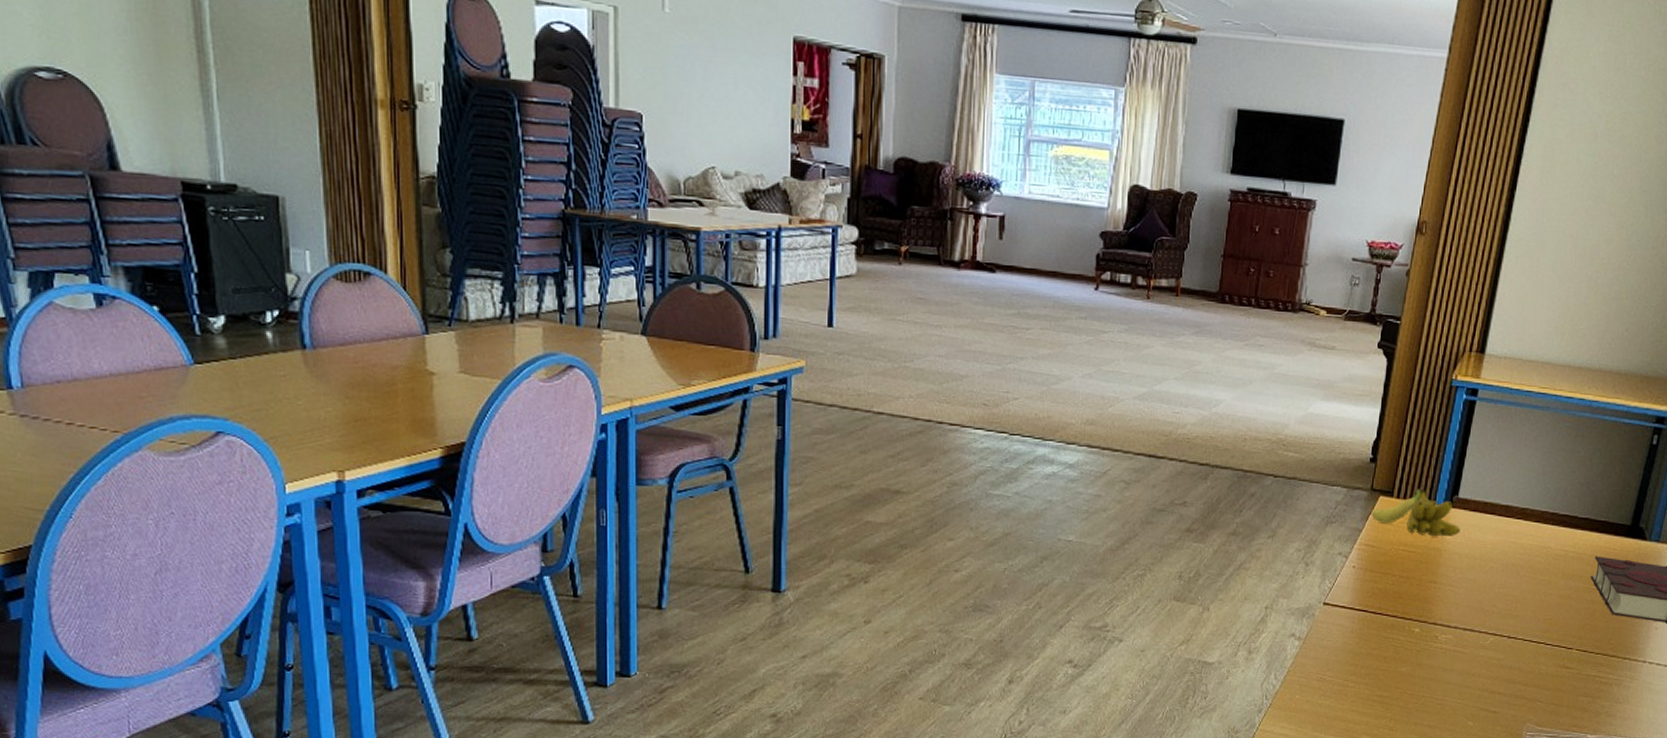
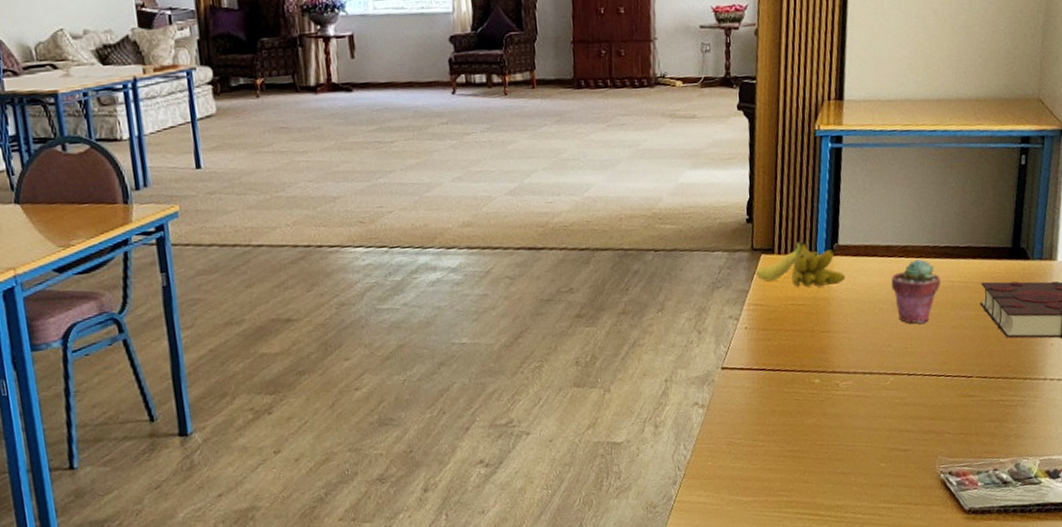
potted succulent: none [1505,524,1555,588] -> present [891,259,940,324]

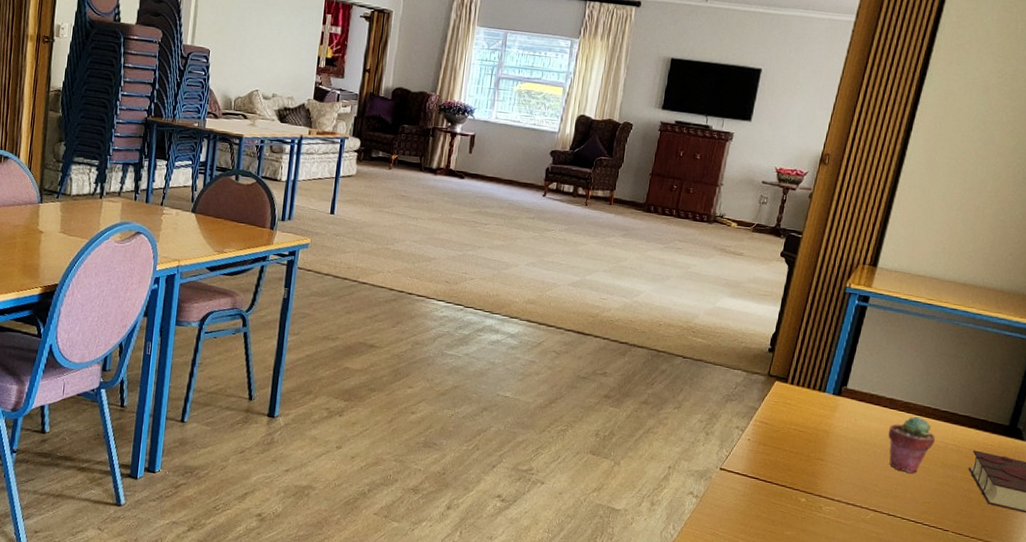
banana: present [755,241,846,287] -> none [767,377,848,422]

